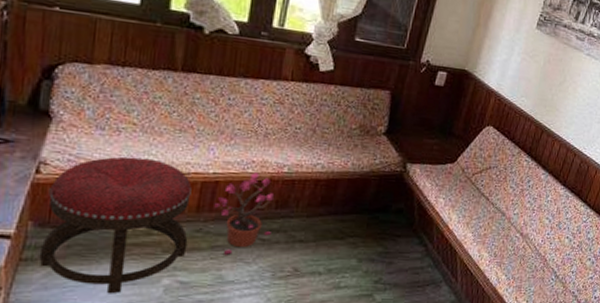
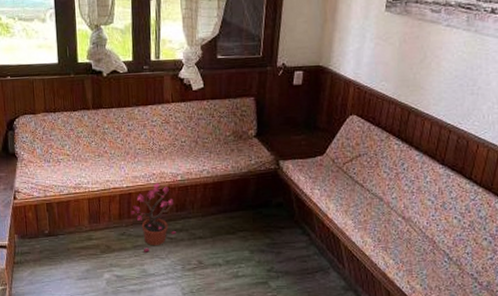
ottoman: present [39,156,192,294] -> none [23,180,117,287]

